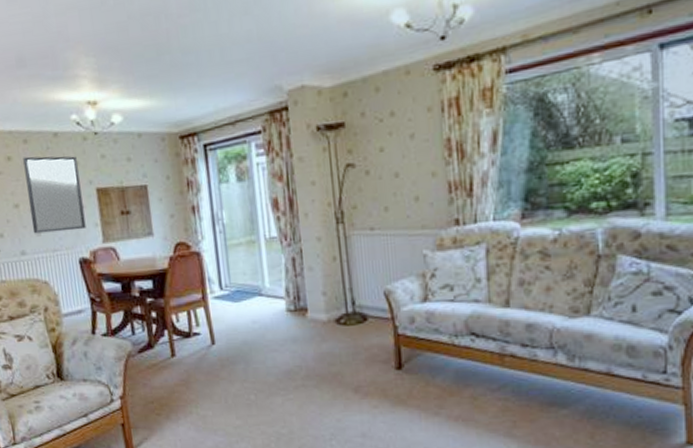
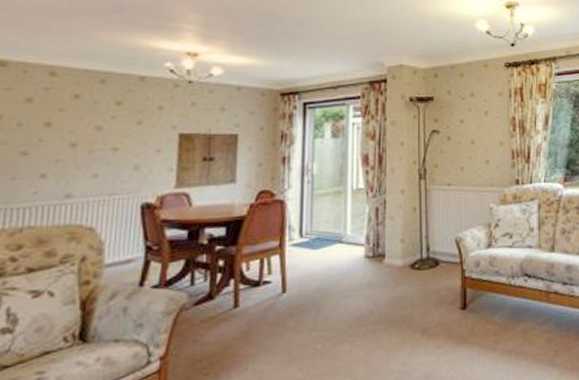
home mirror: present [23,156,86,234] -> none [88,96,162,176]

